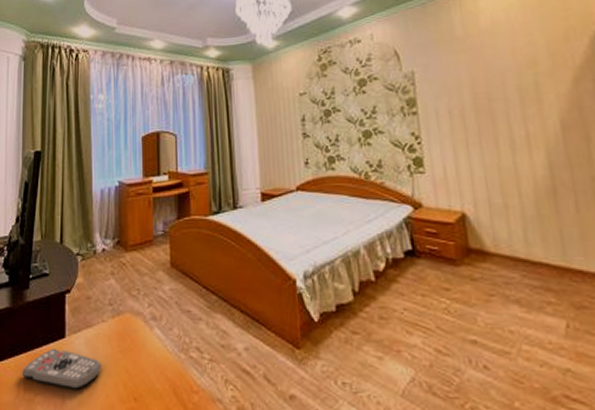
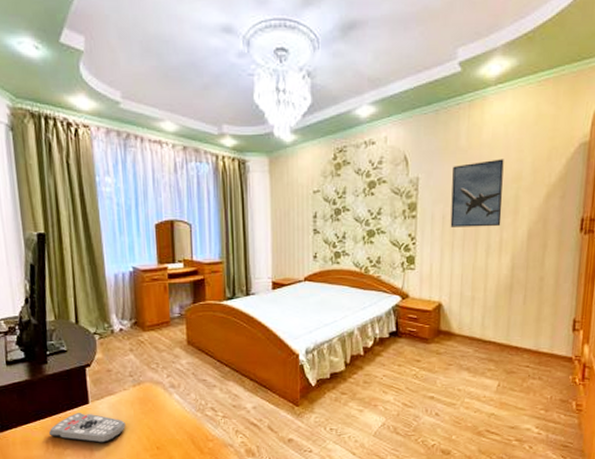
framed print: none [452,44,524,123] -> present [450,159,504,227]

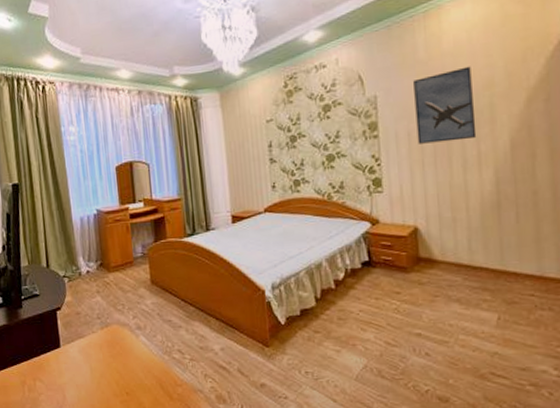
remote control: present [48,412,126,443] -> none [24,356,95,388]

